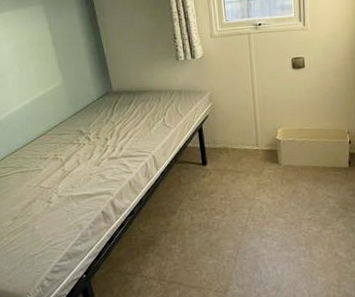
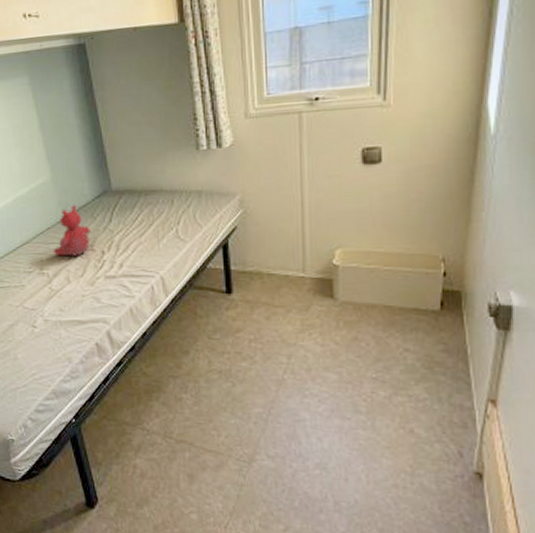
stuffed bear: none [65,104,96,145] -> present [53,205,91,257]

